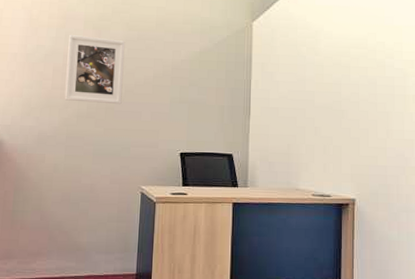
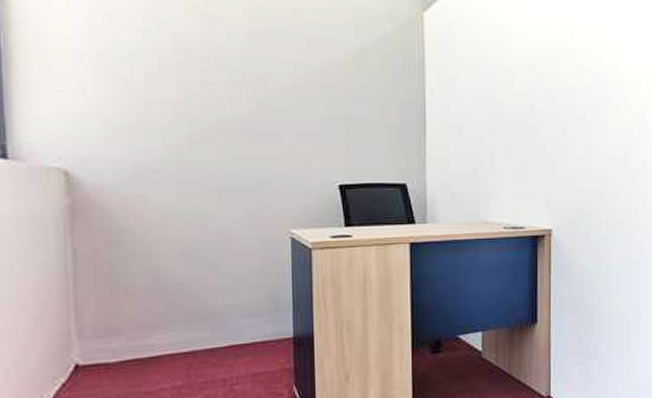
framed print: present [64,34,125,105] -> none [164,24,253,124]

